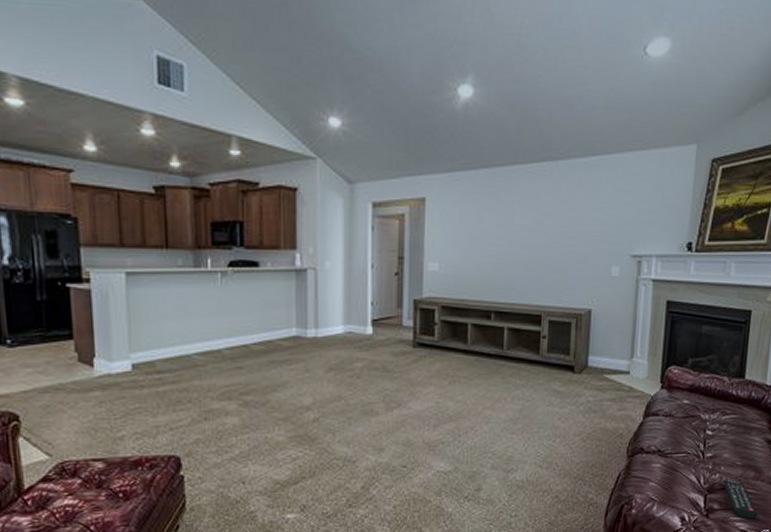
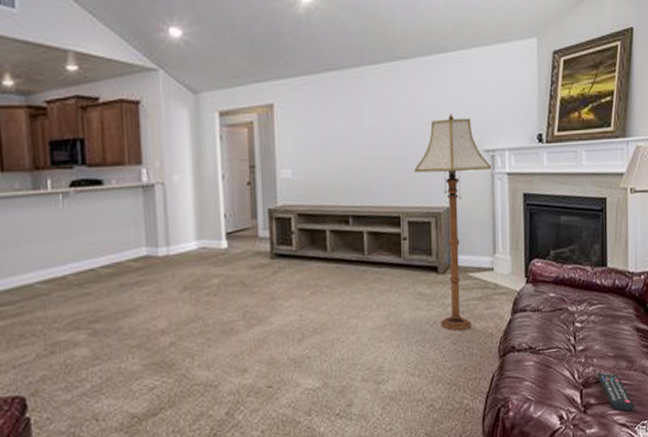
floor lamp: none [559,217,638,428] -> present [414,114,492,331]

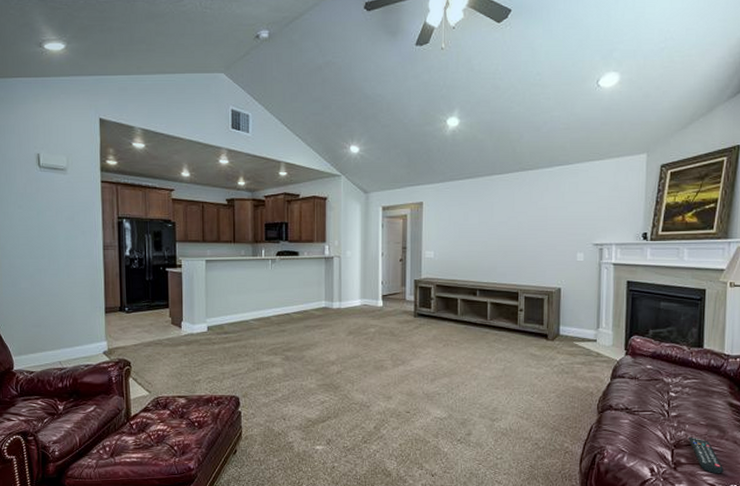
floor lamp: present [414,114,492,331] -> none [532,214,600,387]

